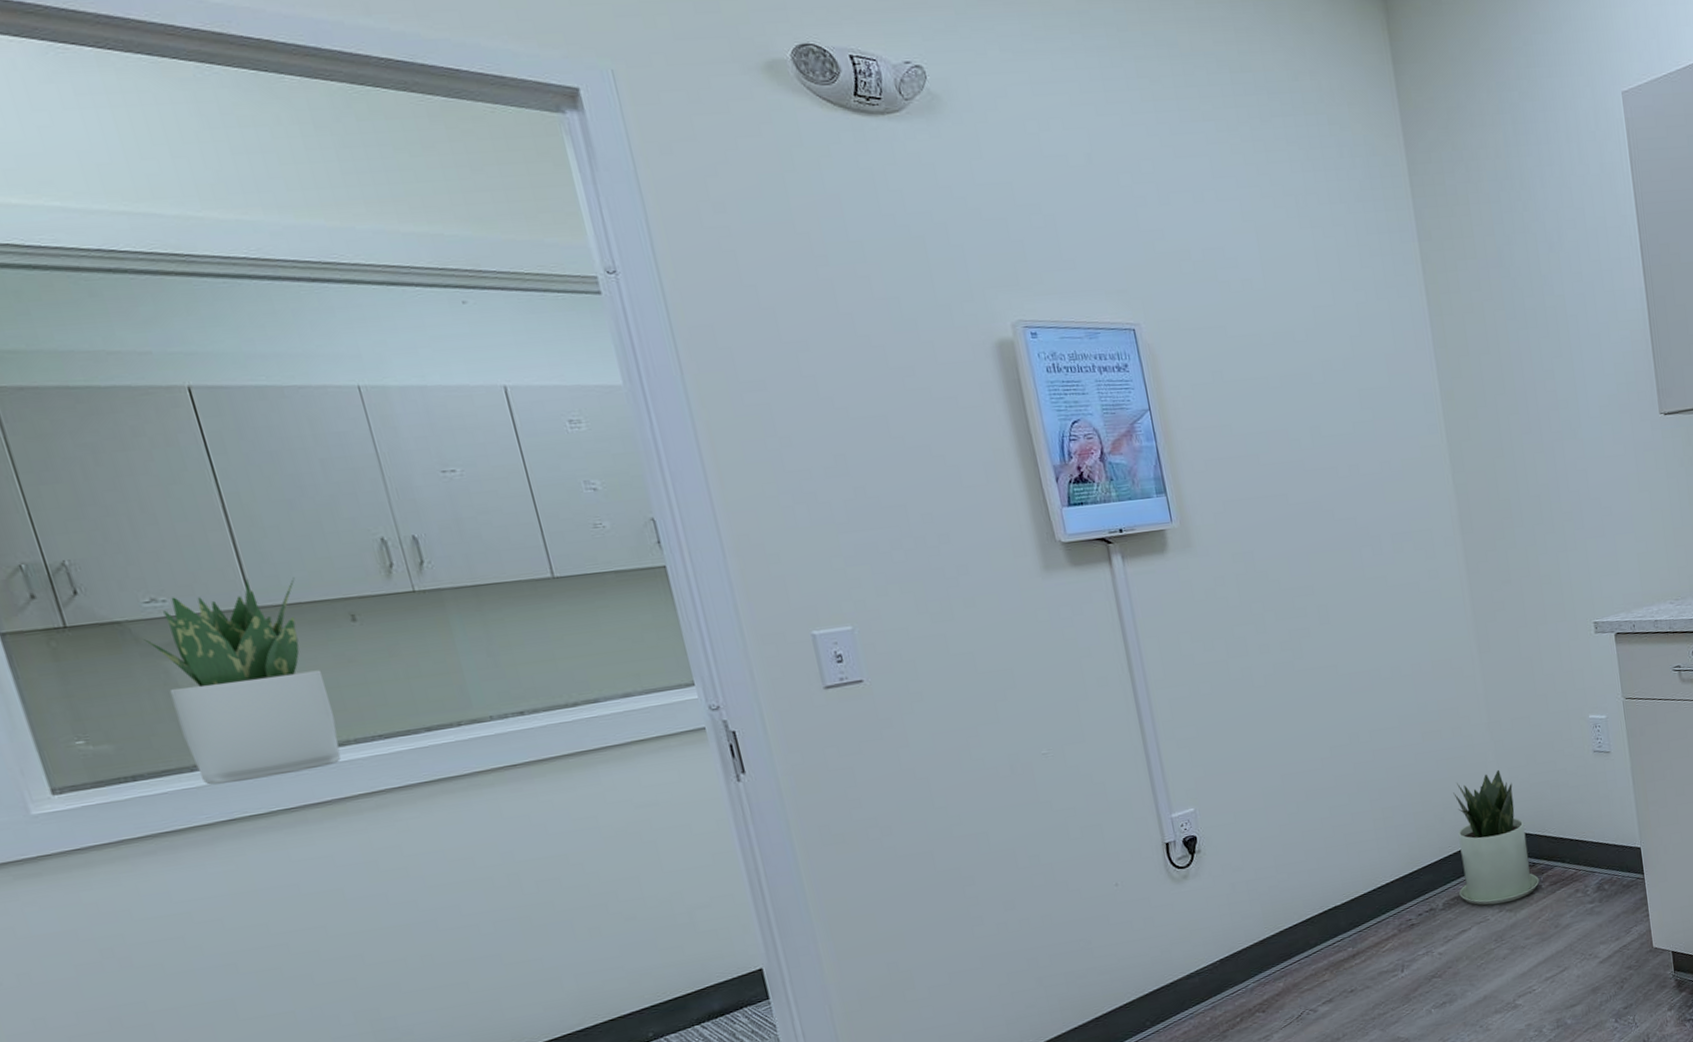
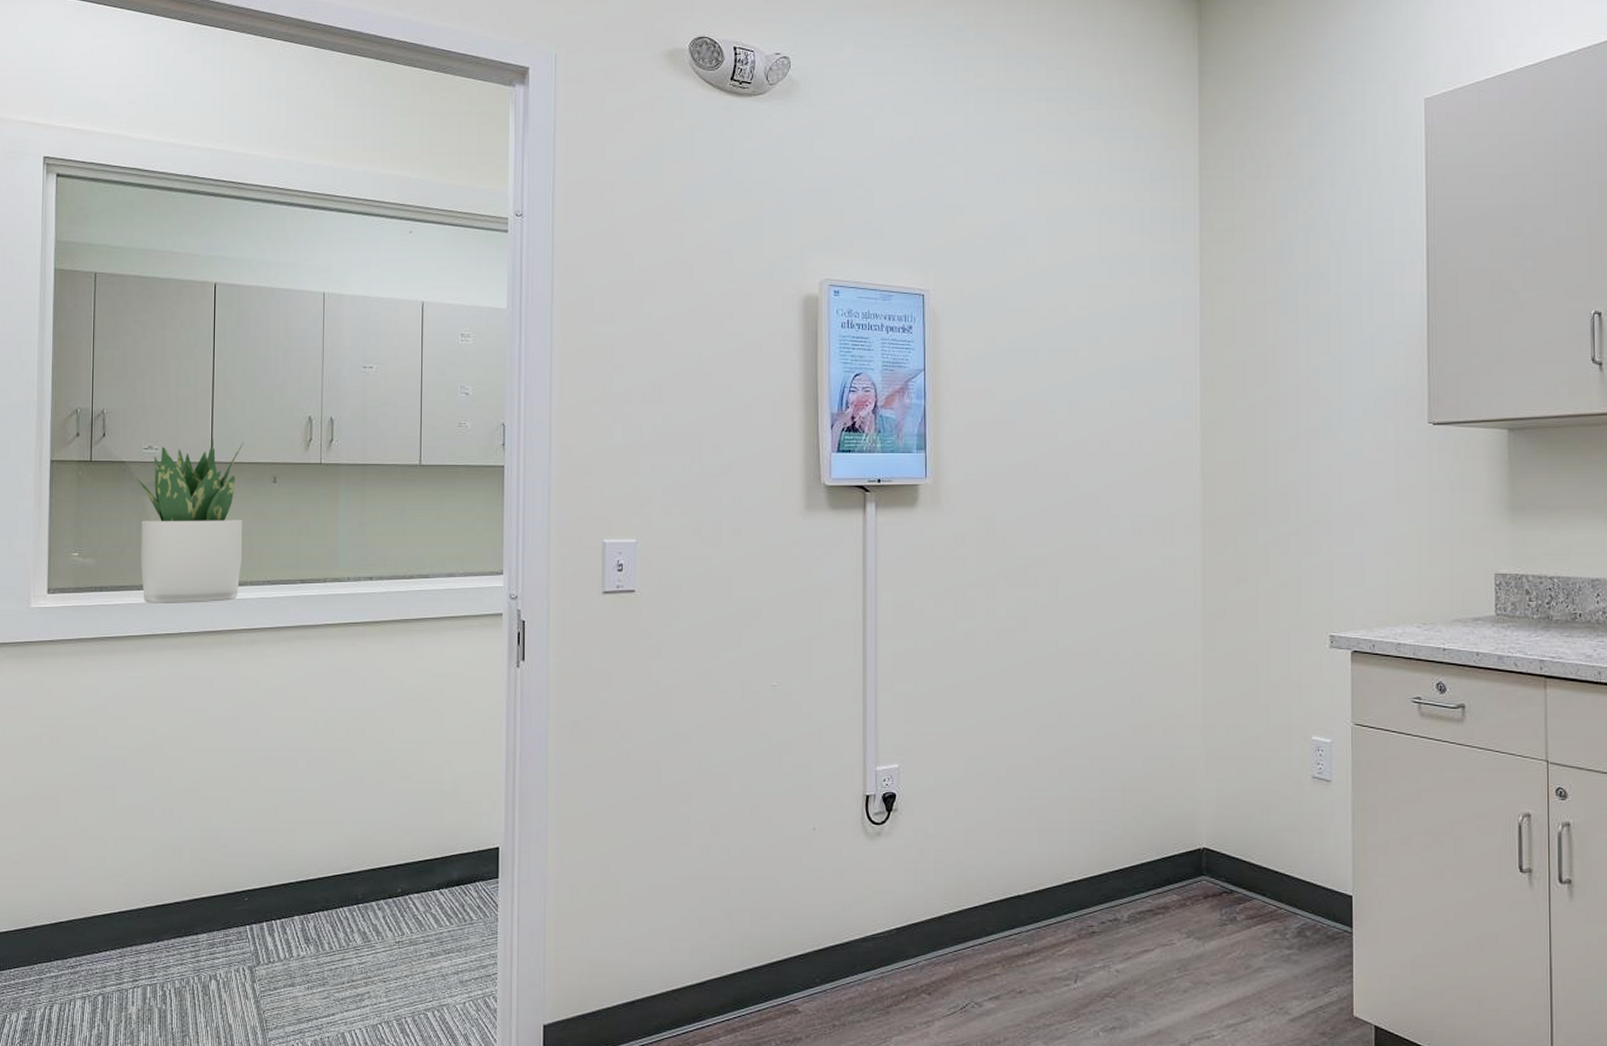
planter: present [1453,769,1540,905] -> none [1147,779,1235,928]

